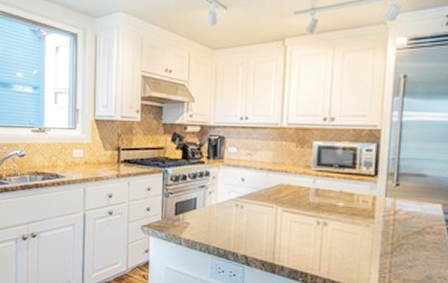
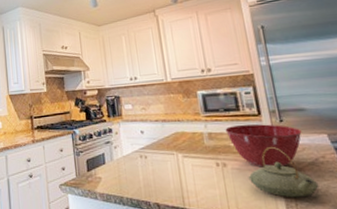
mixing bowl: none [335,183,416,233] -> present [225,124,302,168]
teapot: none [347,210,419,266] -> present [248,146,319,198]

